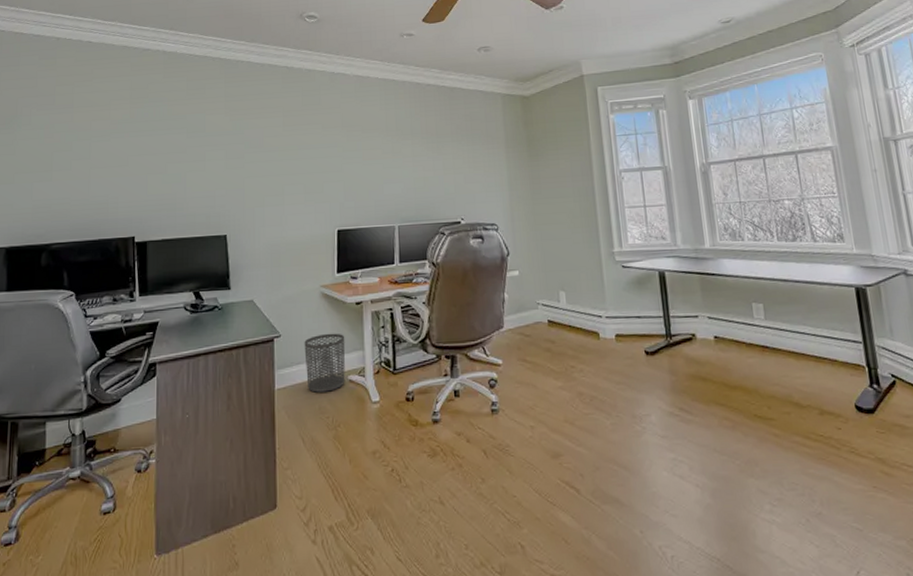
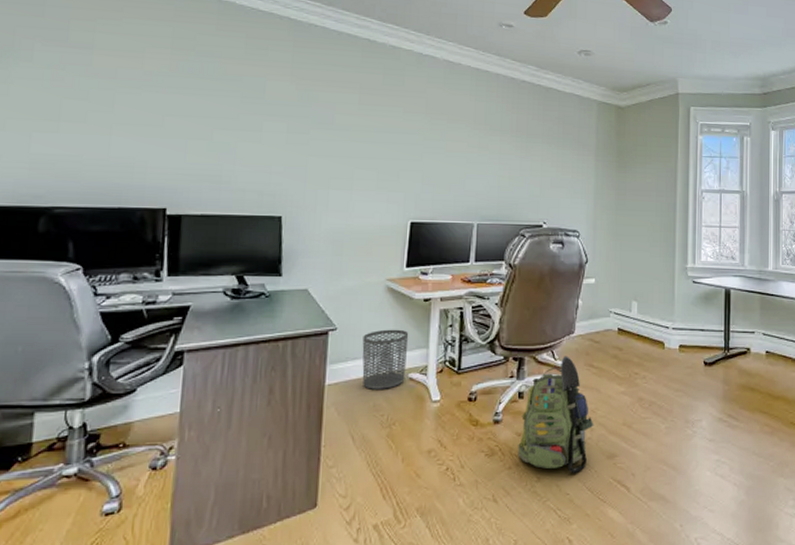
backpack: none [459,351,534,474] -> present [517,356,594,473]

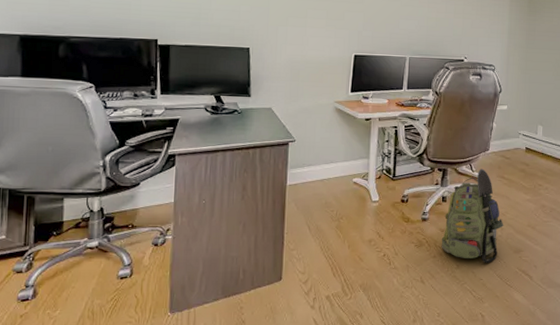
waste bin: present [362,329,409,389] -> none [316,142,353,190]

